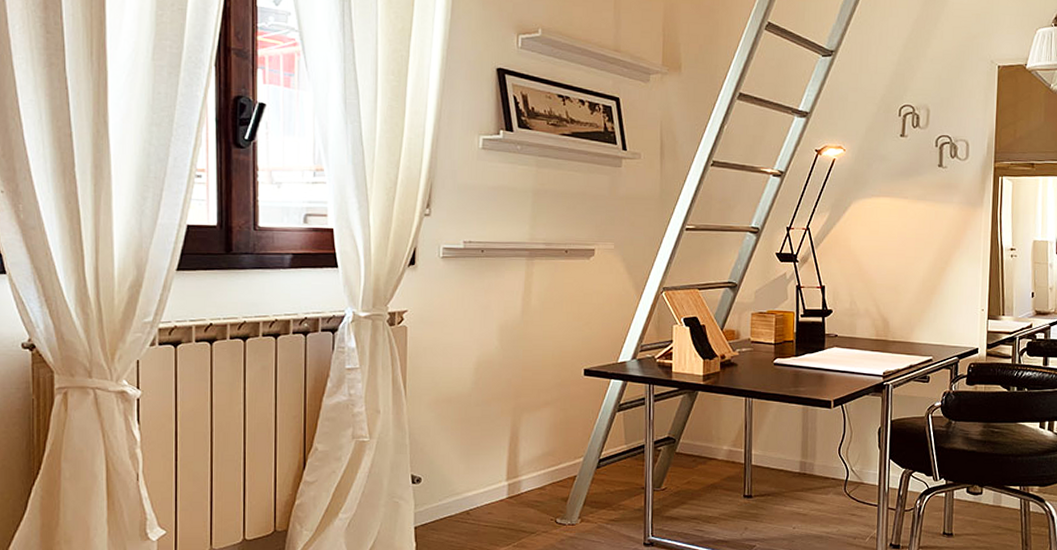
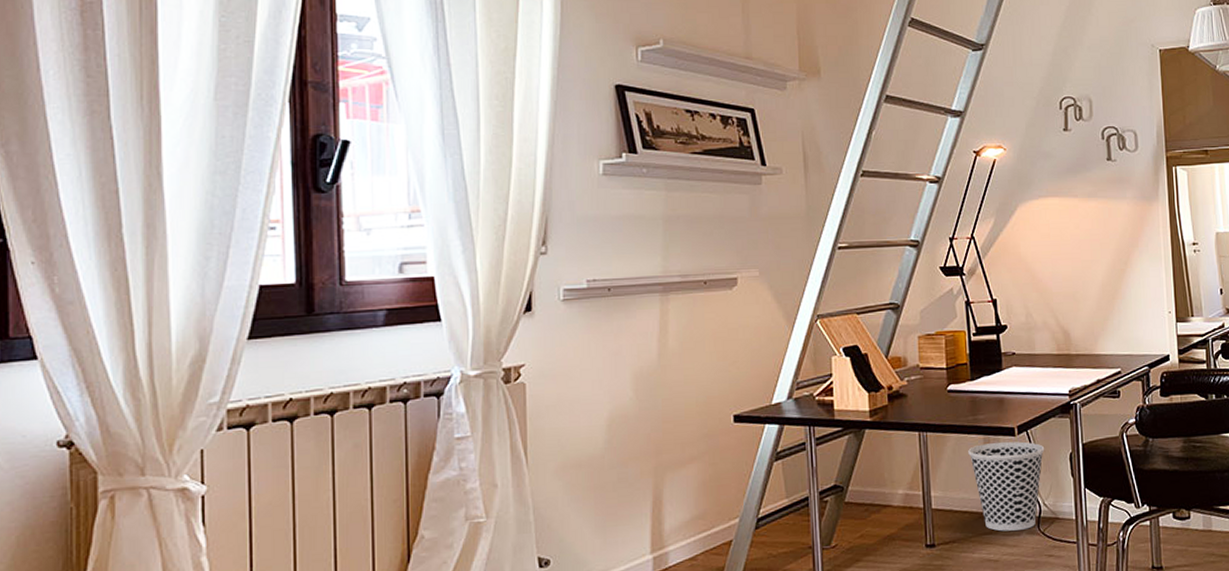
wastebasket: none [788,413,857,490] -> present [968,441,1045,532]

